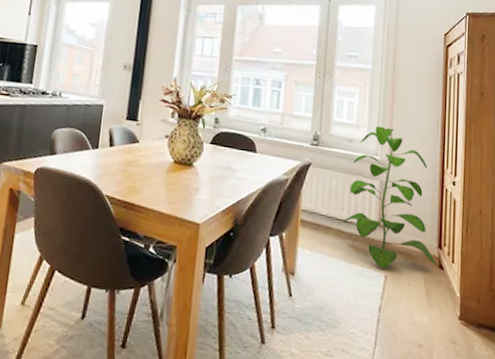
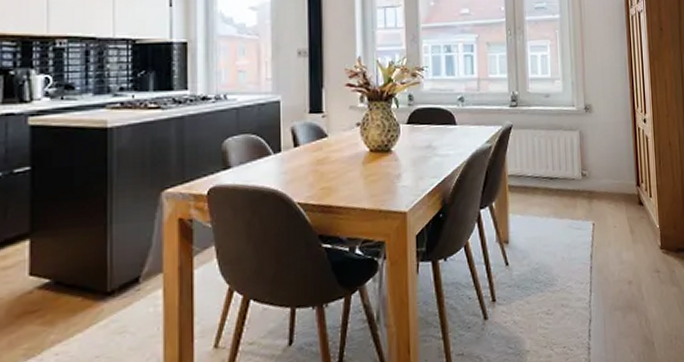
indoor plant: present [342,126,436,269] -> none [548,76,636,218]

